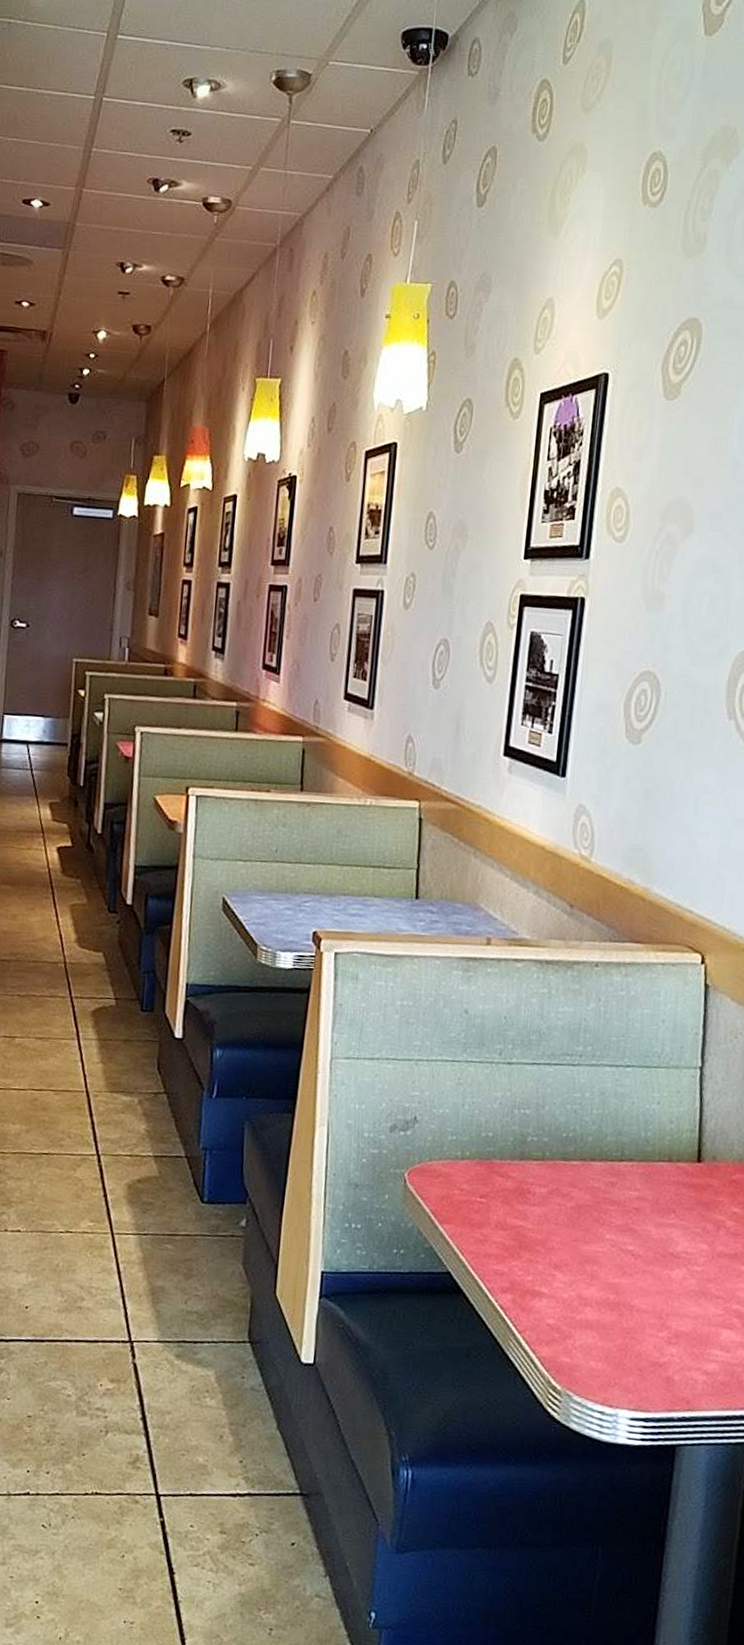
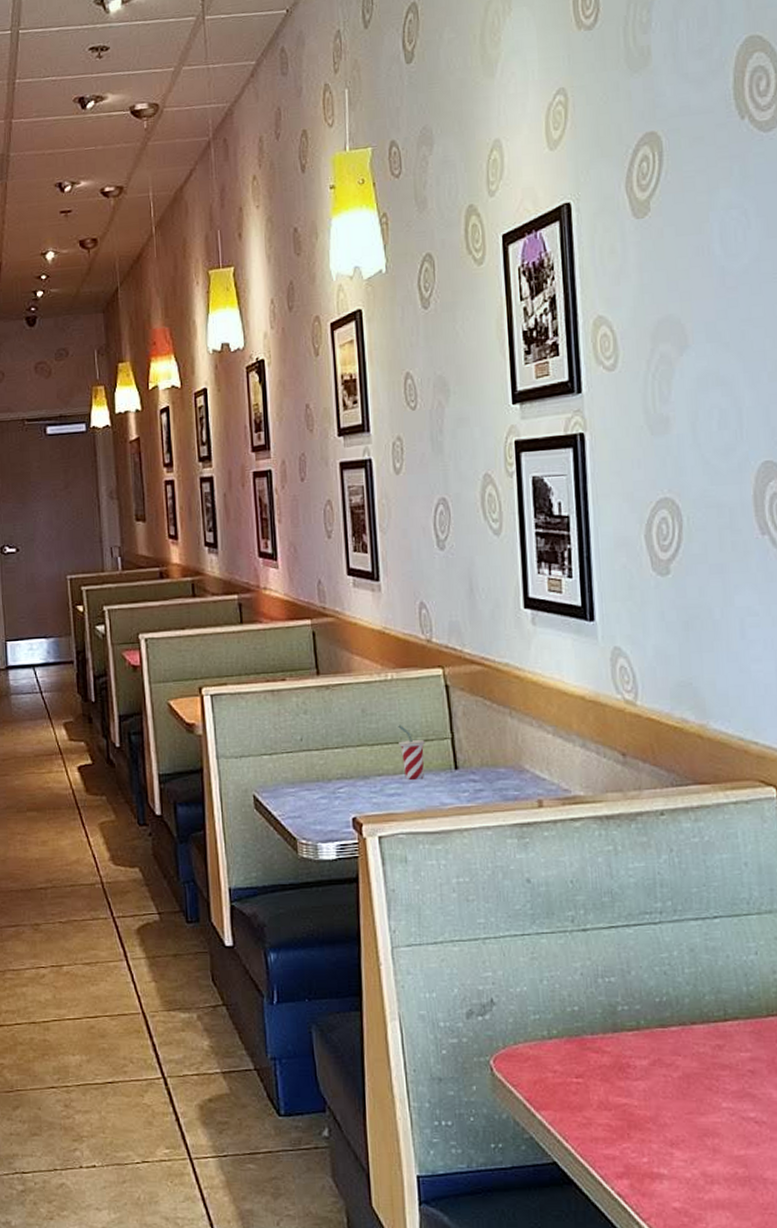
beverage cup: none [367,849,392,905] -> present [398,725,425,781]

